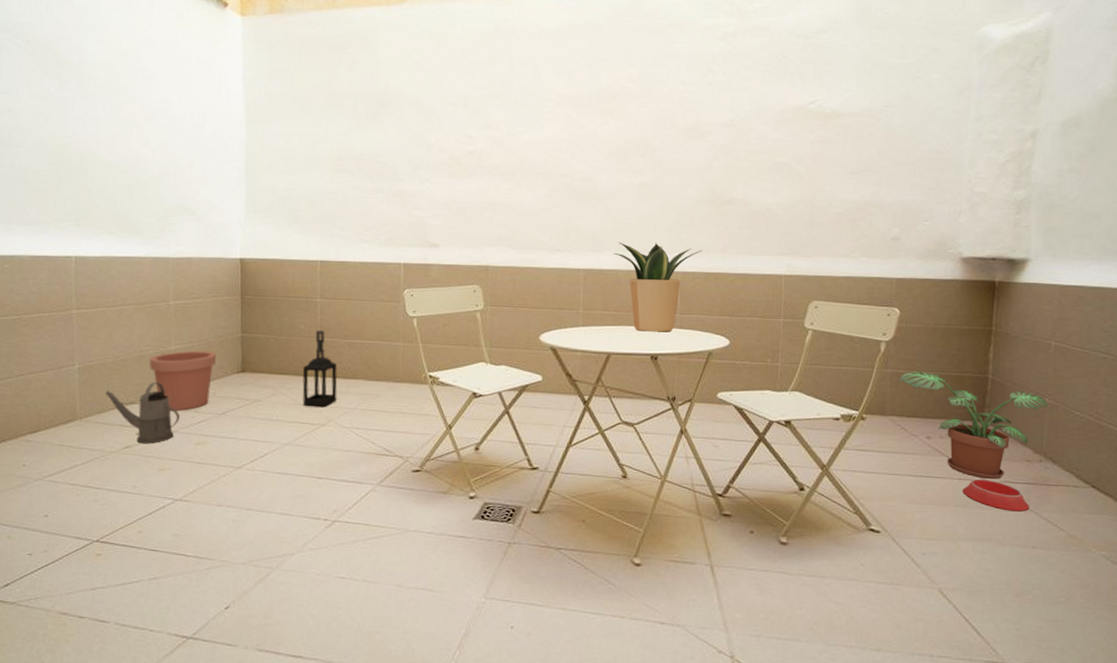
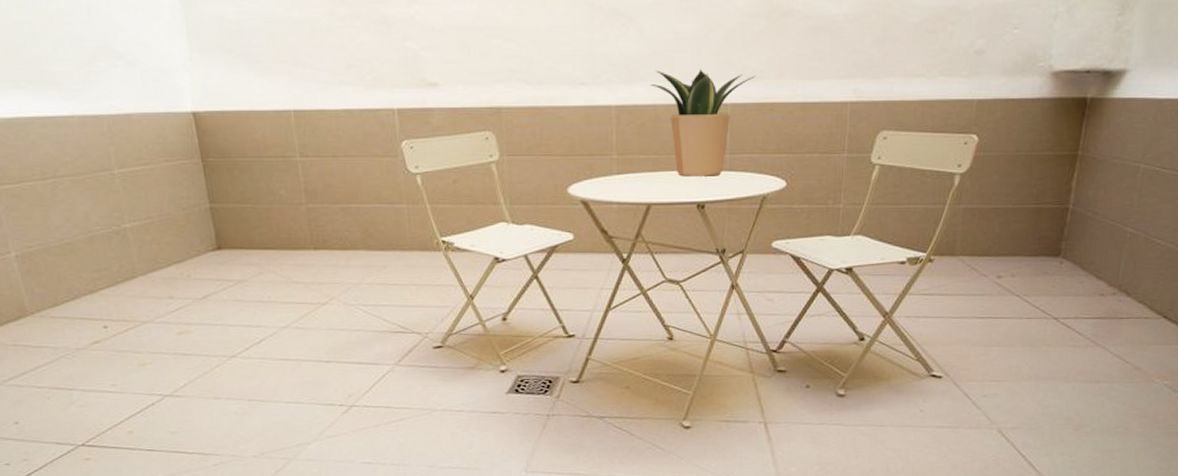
watering can: present [105,382,180,444] -> none [55,266,153,338]
flower pot: present [149,350,216,411] -> none [101,227,184,298]
lantern: present [302,330,338,408] -> none [290,195,336,285]
potted plant: present [898,370,1048,479] -> none [971,205,1130,316]
pet bowl: present [963,478,1030,512] -> none [1030,316,1098,348]

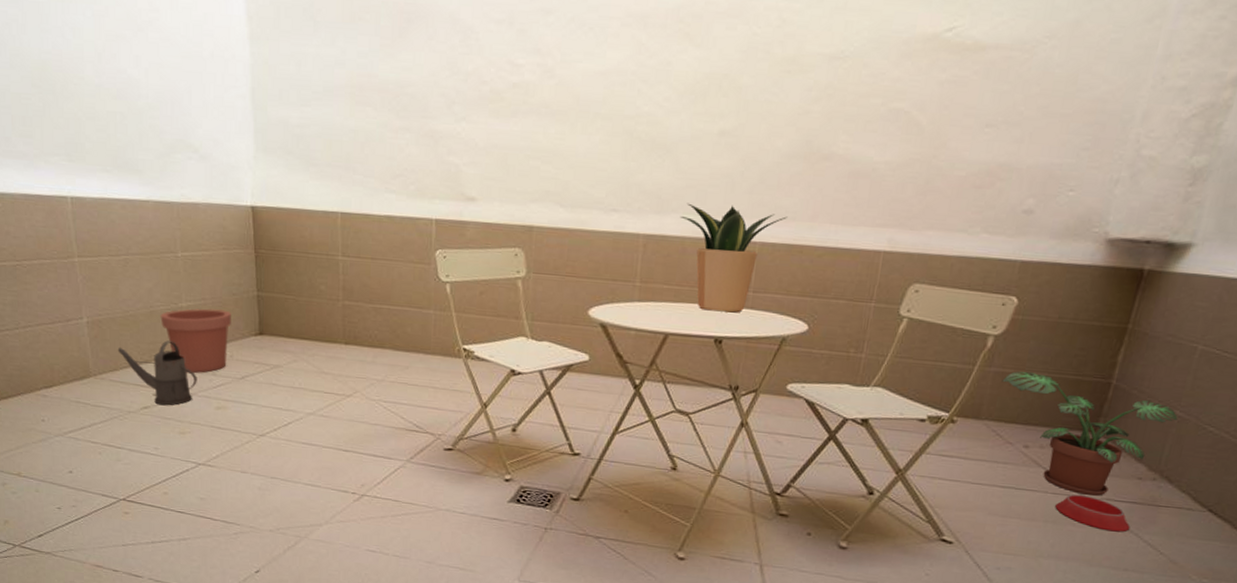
watering can: none [55,266,153,338] -> present [117,340,197,406]
flower pot: none [101,227,184,298] -> present [160,308,231,373]
potted plant: none [971,205,1130,316] -> present [1002,371,1178,496]
pet bowl: none [1030,316,1098,348] -> present [1055,493,1130,532]

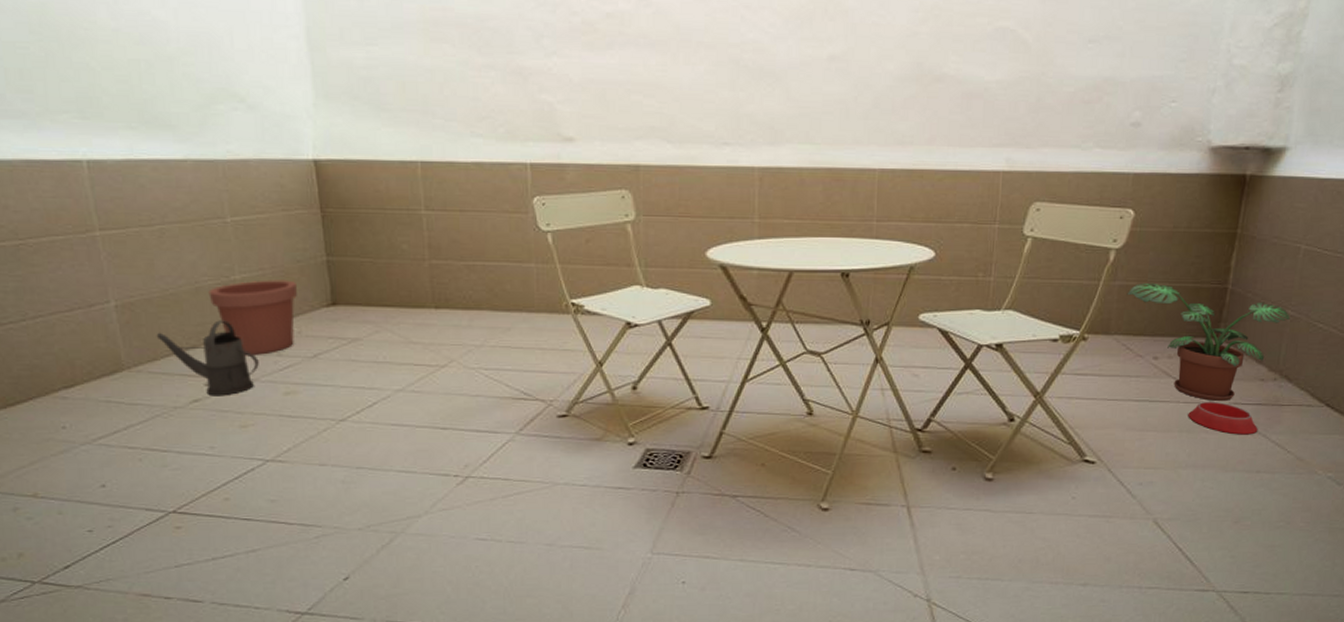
potted plant: present [679,203,787,313] -> none [795,132,905,244]

